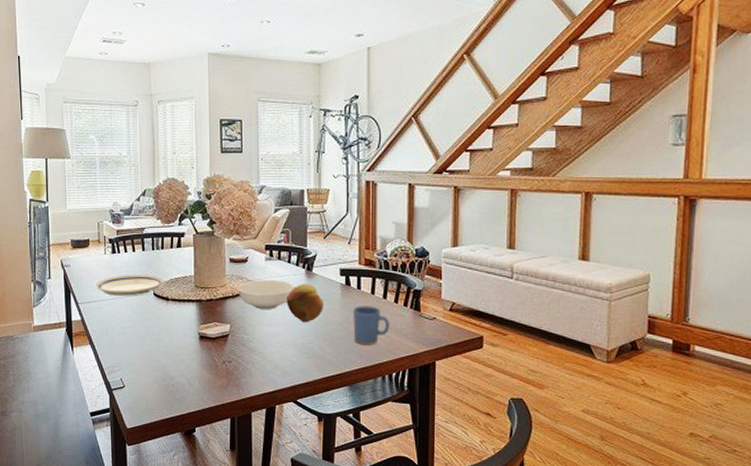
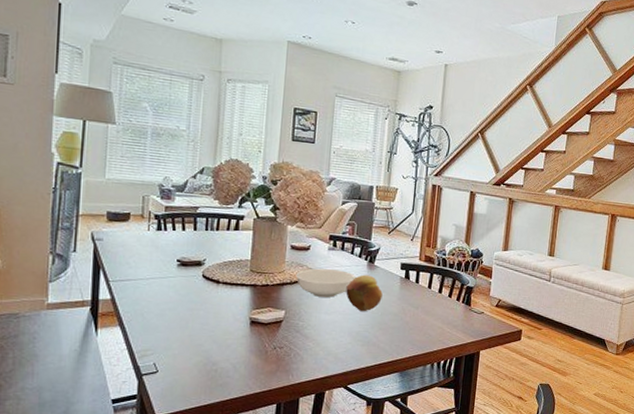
plate: present [95,274,163,296] -> none [132,253,215,277]
mug: present [353,305,390,345] -> none [408,298,443,335]

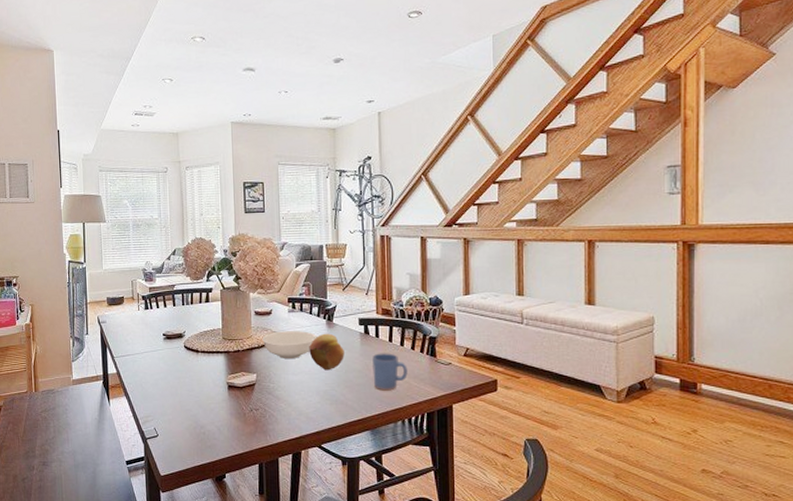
mug: none [408,298,443,335] -> present [372,353,408,391]

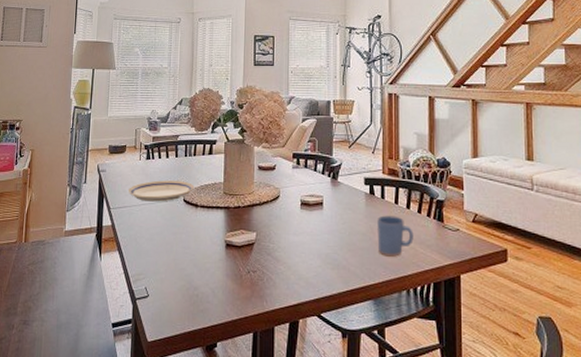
plate: none [129,328,193,349] -> present [128,180,194,202]
bowl: present [262,331,316,360] -> none [264,188,320,219]
fruit: present [309,333,344,371] -> none [312,192,348,232]

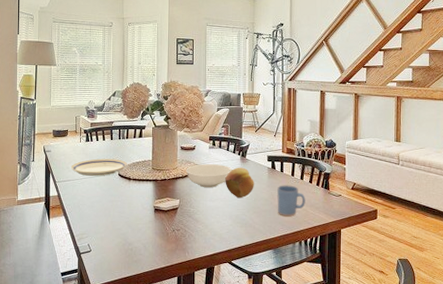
bowl: none [264,188,320,219] -> present [186,164,231,188]
fruit: none [312,192,348,232] -> present [225,167,254,199]

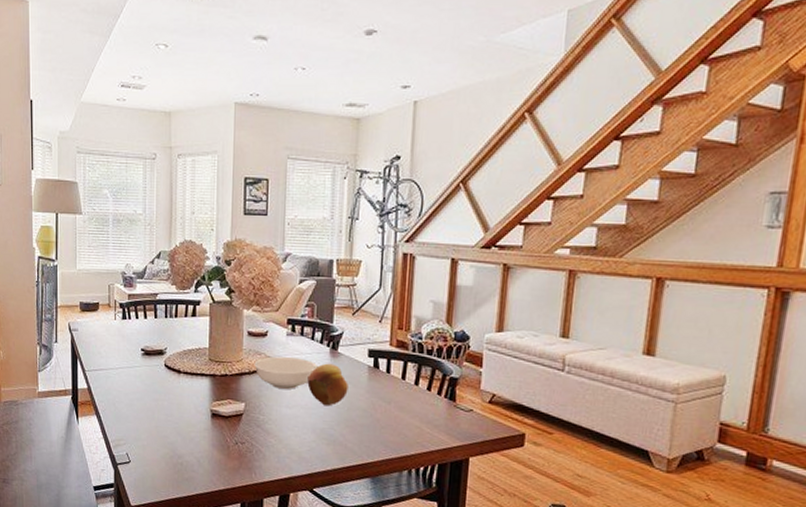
plate: present [70,159,127,176] -> none [103,342,176,366]
mug: present [277,185,306,217] -> none [379,391,421,435]

